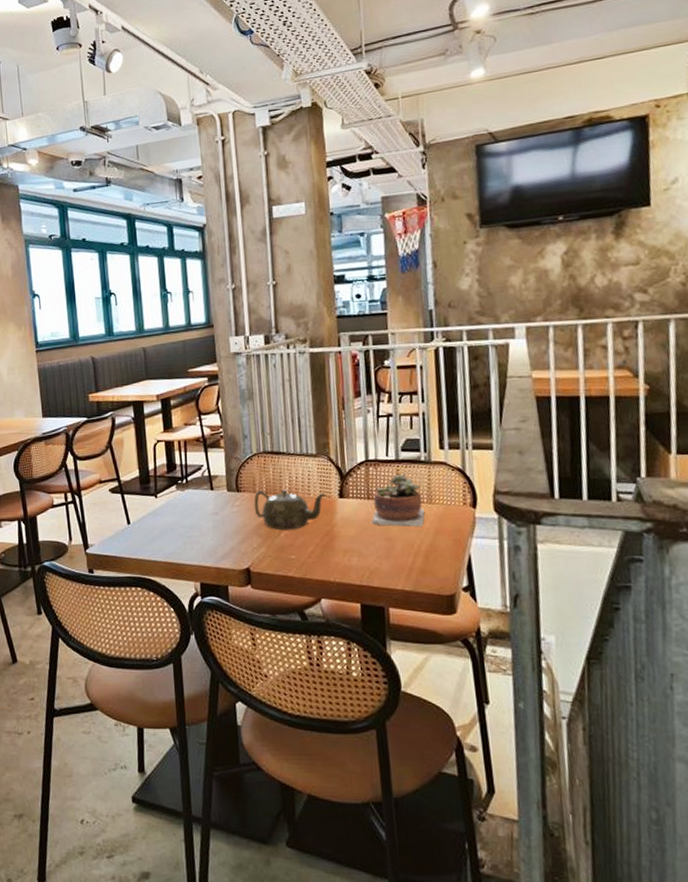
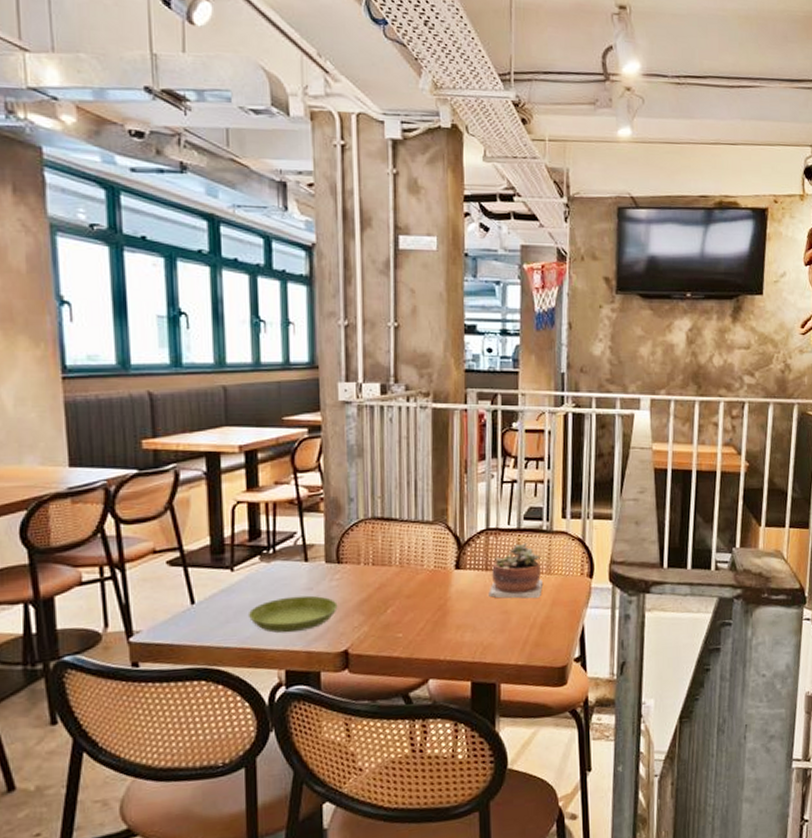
saucer: none [169,519,239,551] -> present [248,595,338,633]
teapot: present [254,489,326,531] -> none [357,560,441,606]

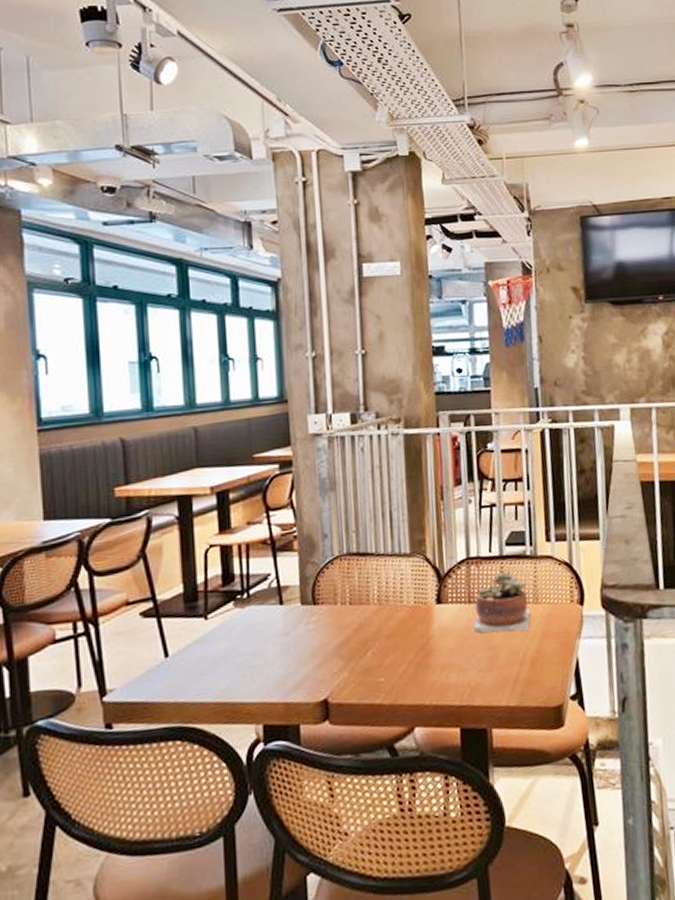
saucer: present [248,595,338,633] -> none [223,641,315,684]

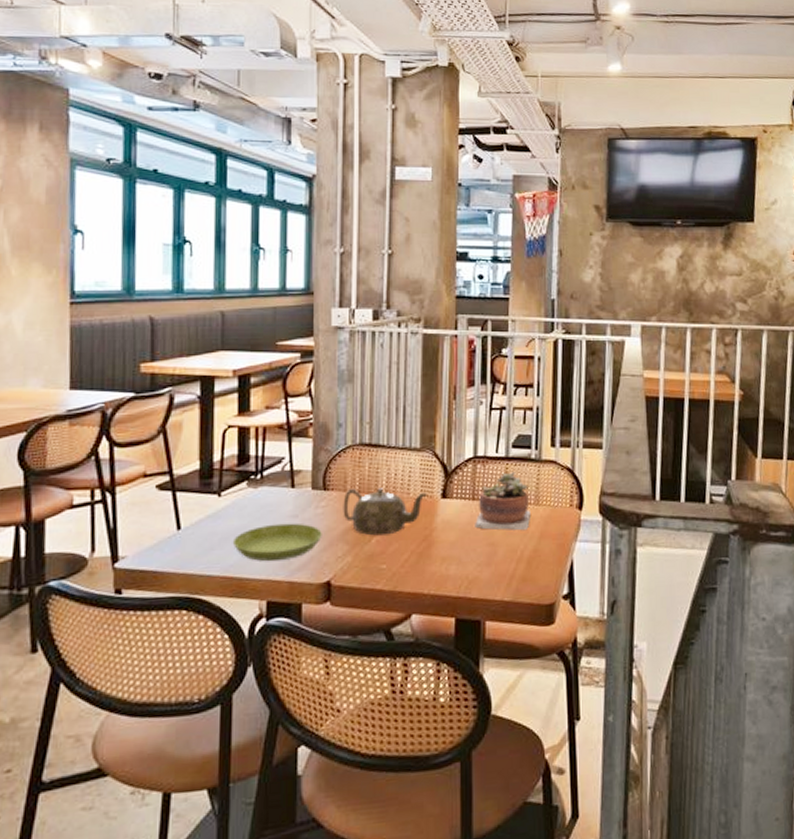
saucer: none [223,641,315,684] -> present [232,523,322,562]
teapot: none [334,598,421,649] -> present [343,488,427,536]

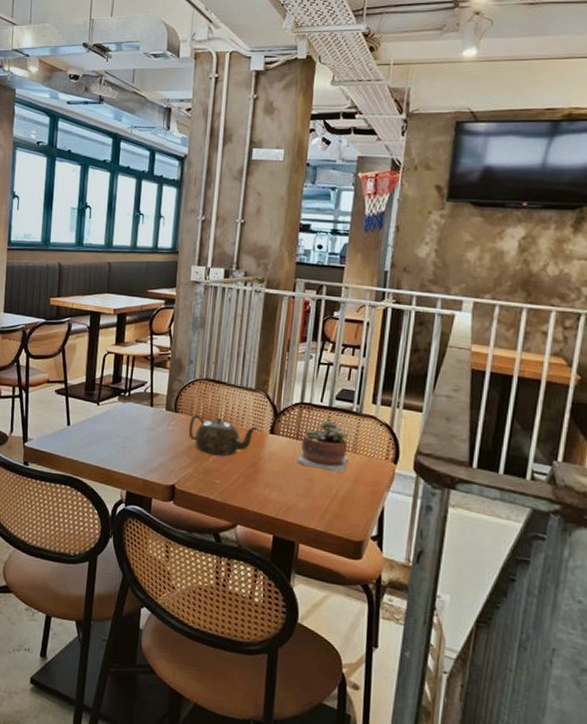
saucer: present [232,523,322,562] -> none [105,432,171,462]

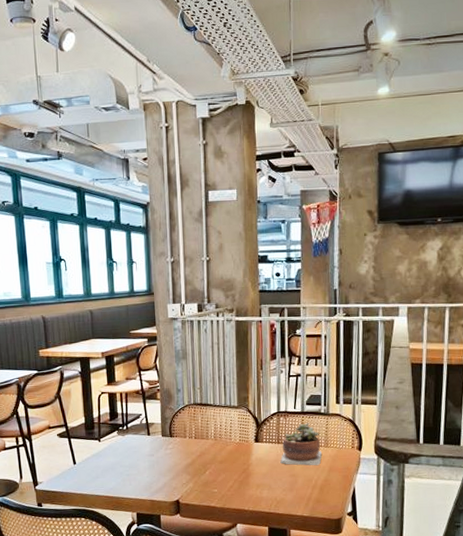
teapot: present [188,414,258,457] -> none [184,435,244,469]

